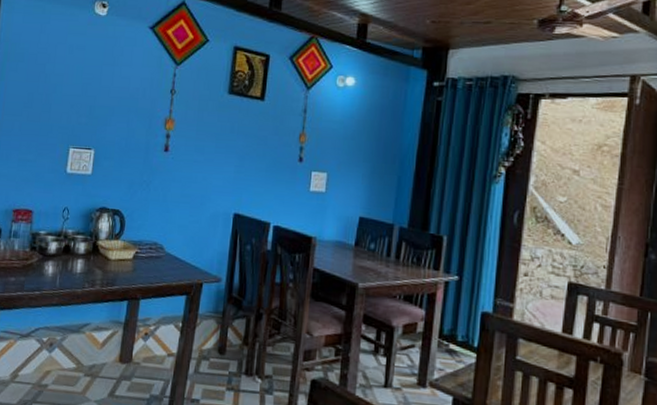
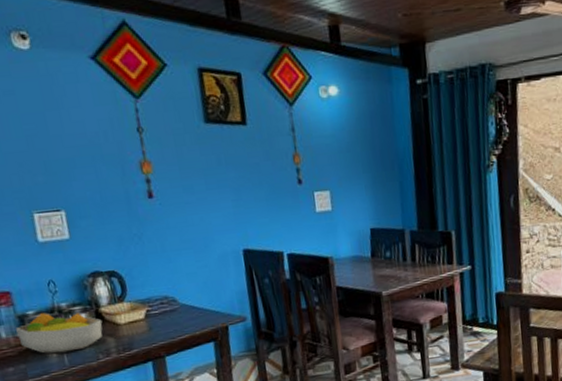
fruit bowl: none [26,235,97,275] -> present [16,313,103,354]

